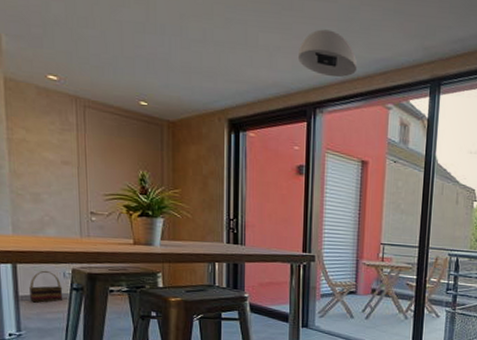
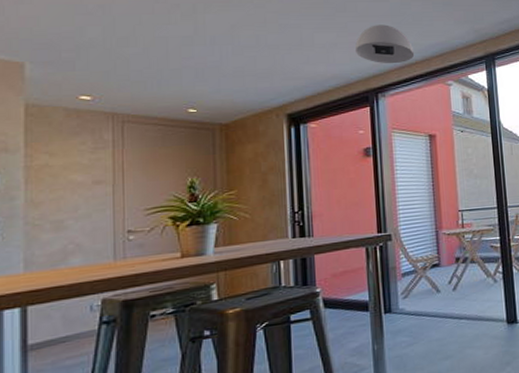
basket: present [29,270,63,303] -> none [43,307,89,350]

